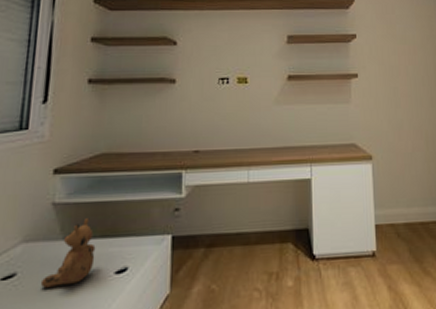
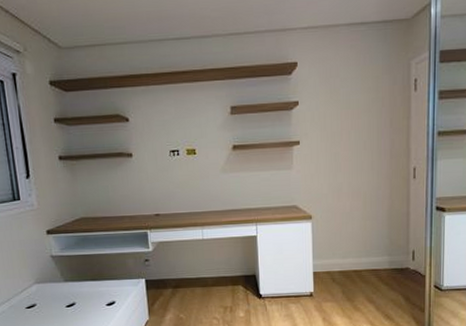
teddy bear: present [40,218,96,288] -> none [54,267,90,314]

